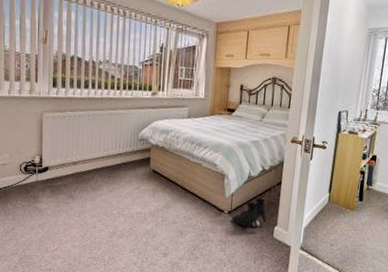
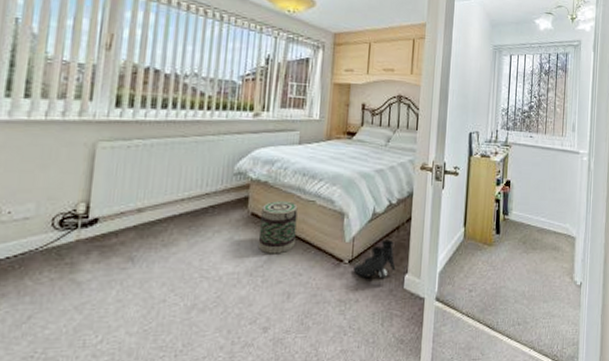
basket: none [158,162,188,202] -> present [257,201,298,254]

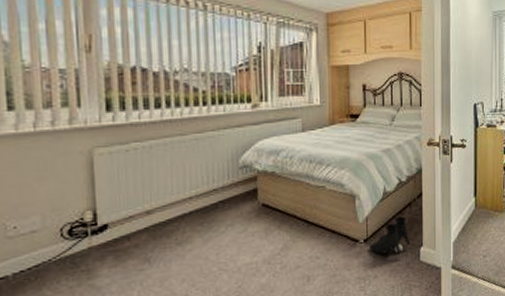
basket: present [257,201,298,254] -> none [271,189,309,242]

